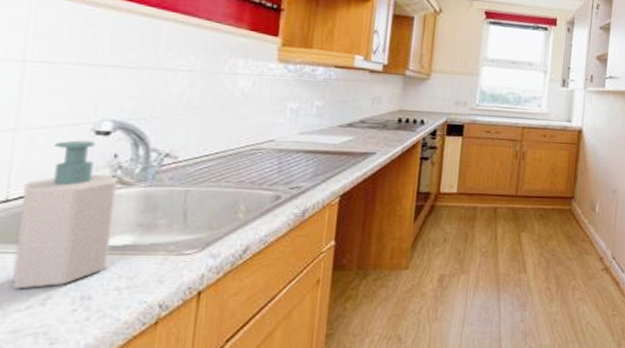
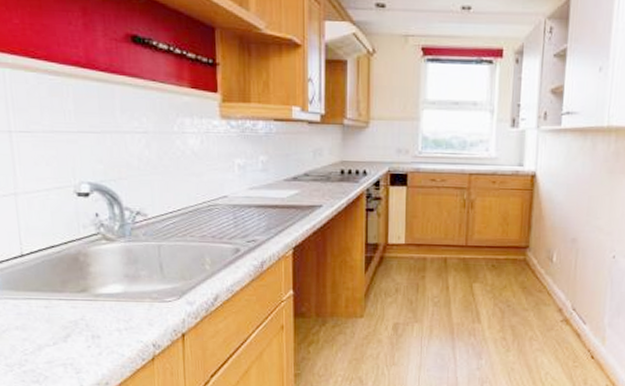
soap bottle: present [12,140,117,290] -> none [32,202,107,329]

